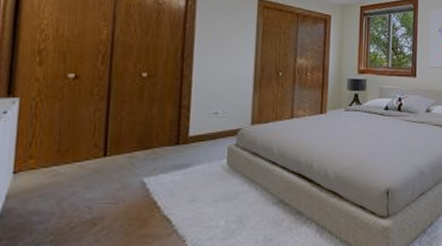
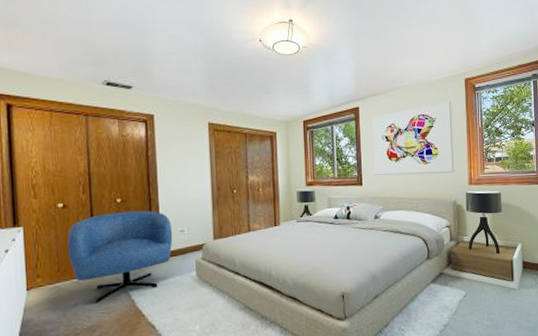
armchair: none [73,88,205,192] -> present [67,211,173,304]

